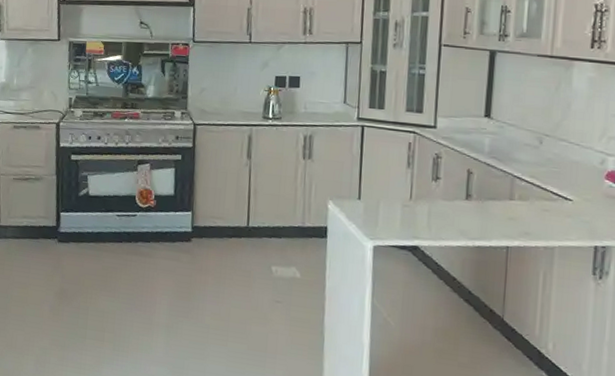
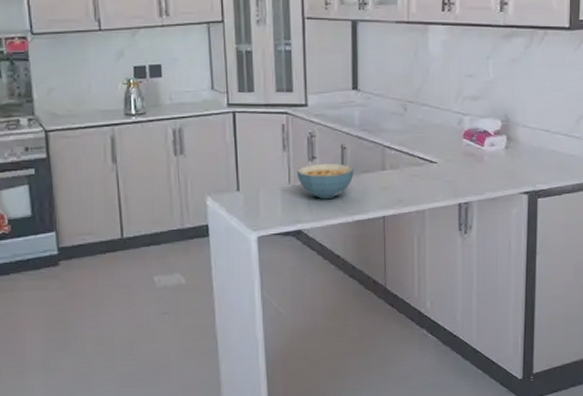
cereal bowl: none [419,184,479,221] -> present [296,163,354,200]

